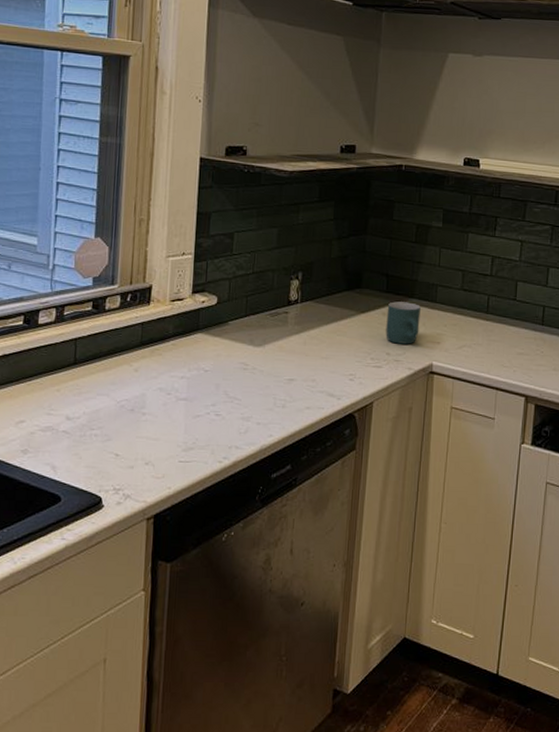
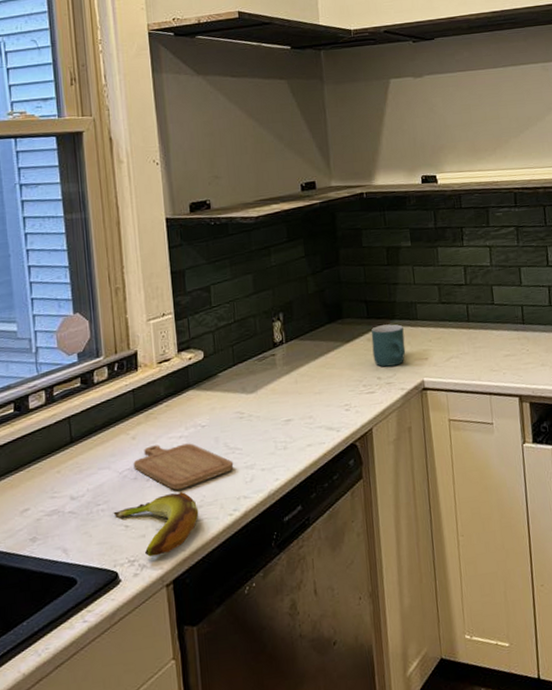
banana: none [105,430,190,489] -> present [113,491,199,557]
chopping board: none [132,381,231,429] -> present [133,443,234,490]

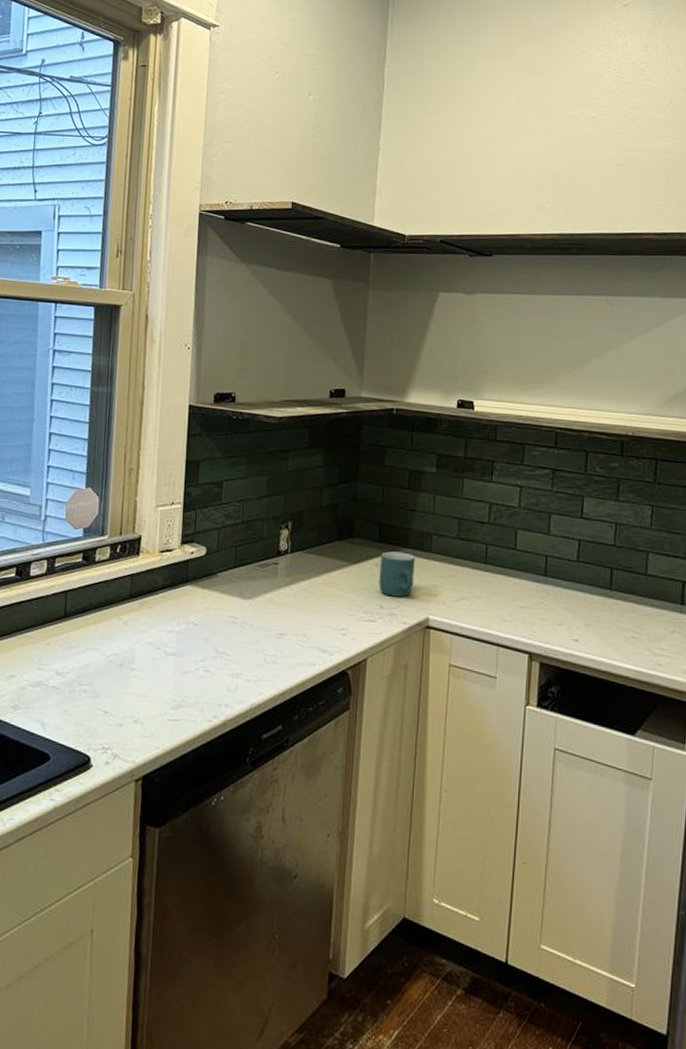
banana: present [113,491,199,557] -> none [94,687,178,748]
chopping board: present [133,443,234,490] -> none [121,635,220,685]

